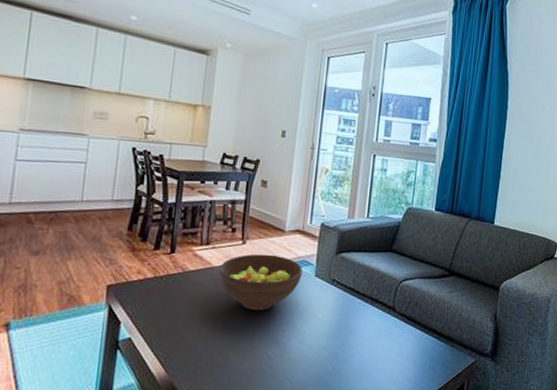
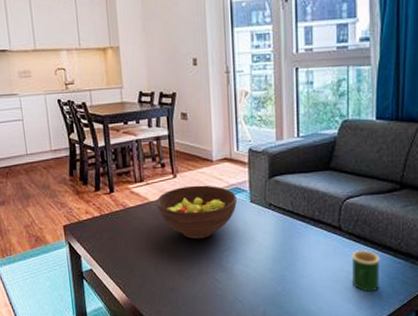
mug: none [399,332,426,374] -> present [351,250,380,292]

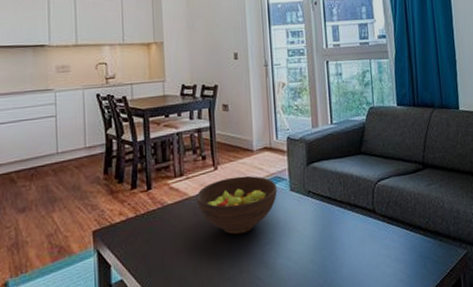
mug: present [351,250,380,292] -> none [386,231,415,276]

